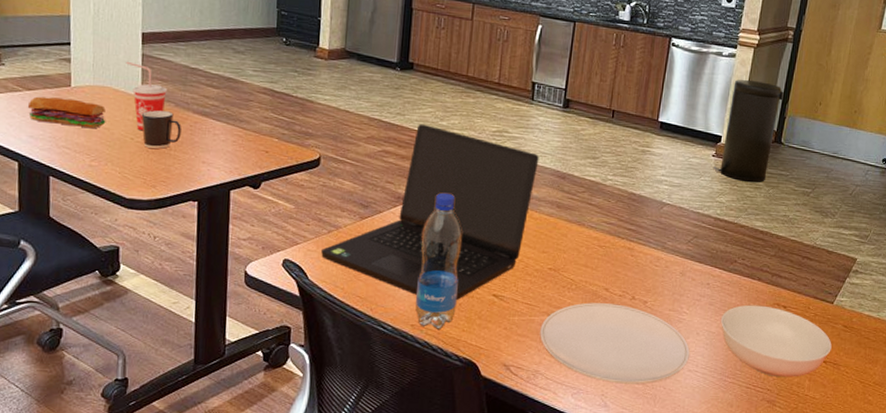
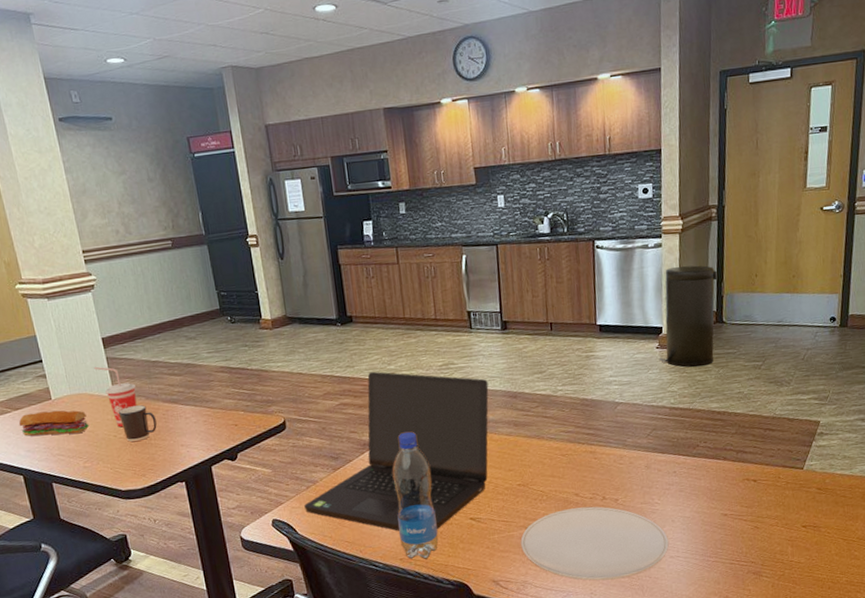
bowl: present [720,305,832,377] -> none [693,483,809,549]

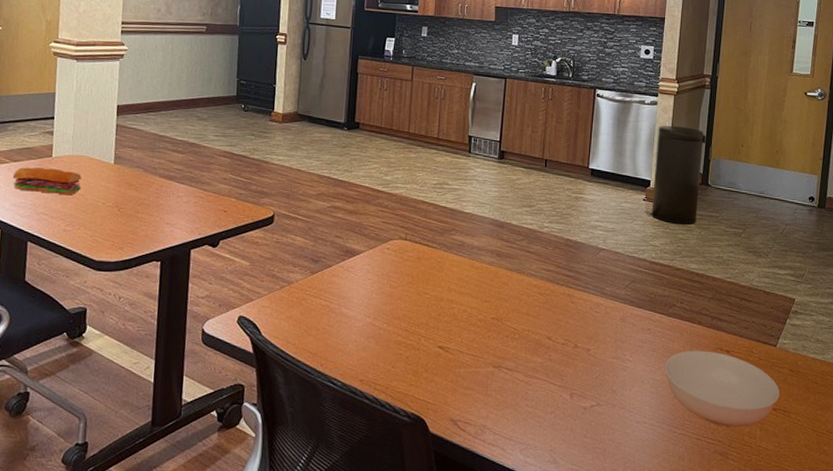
beverage cup: present [94,366,137,428] -> none [102,131,137,196]
mug: present [118,405,157,442] -> none [112,176,149,213]
laptop: present [304,371,489,531] -> none [274,179,478,353]
bottle: present [392,431,439,559] -> none [364,245,408,384]
plate: present [520,506,669,581] -> none [486,352,636,438]
bowl: none [693,483,809,549] -> present [664,350,780,427]

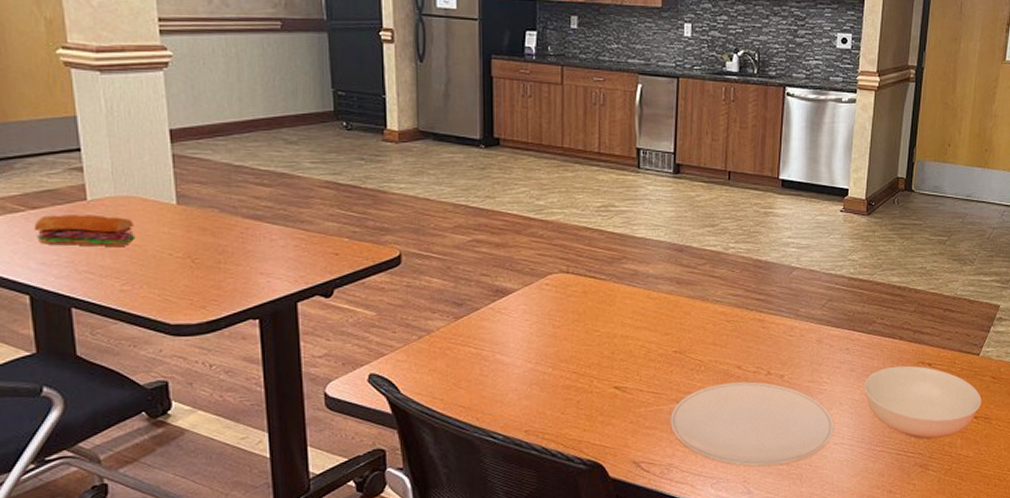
plate: none [486,352,636,438] -> present [670,381,834,467]
pedal bin: present [645,126,706,225] -> none [842,127,910,236]

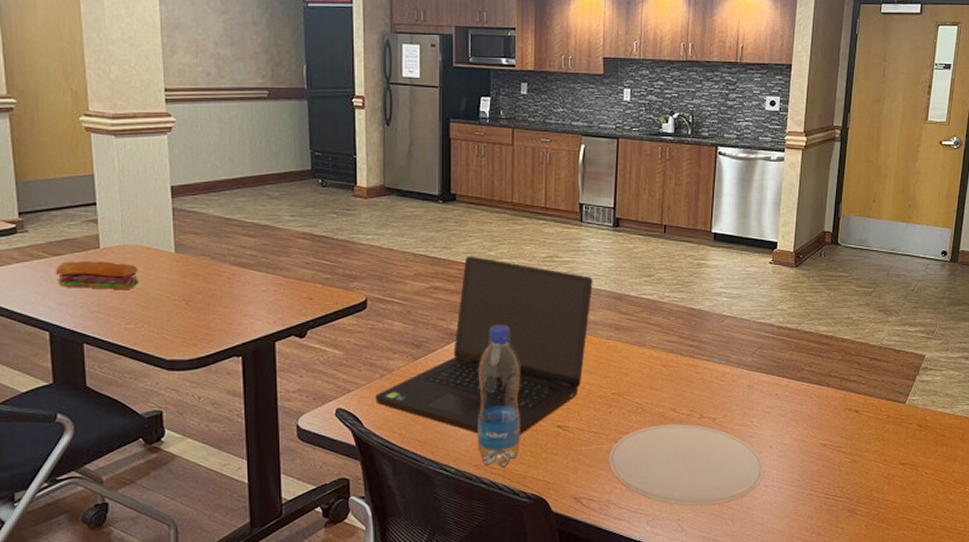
laptop: none [413,205,652,397] -> present [375,256,593,435]
bottle: none [527,280,575,432] -> present [478,325,521,467]
bowl: present [863,365,981,439] -> none [792,412,908,484]

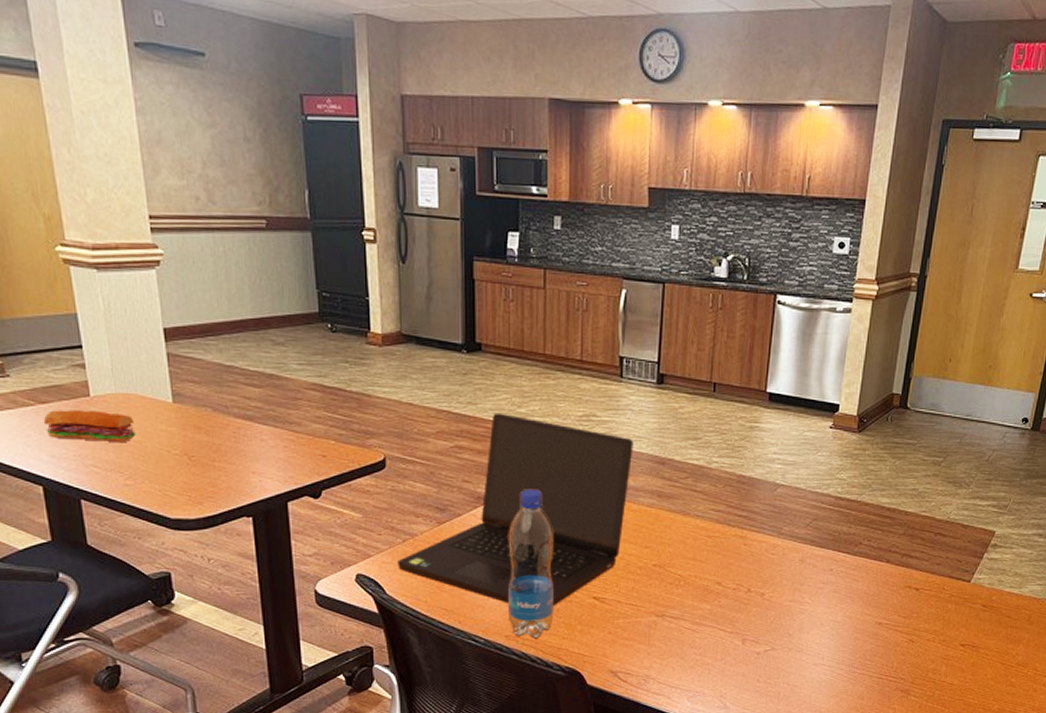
plate: present [609,424,764,506] -> none [648,598,814,683]

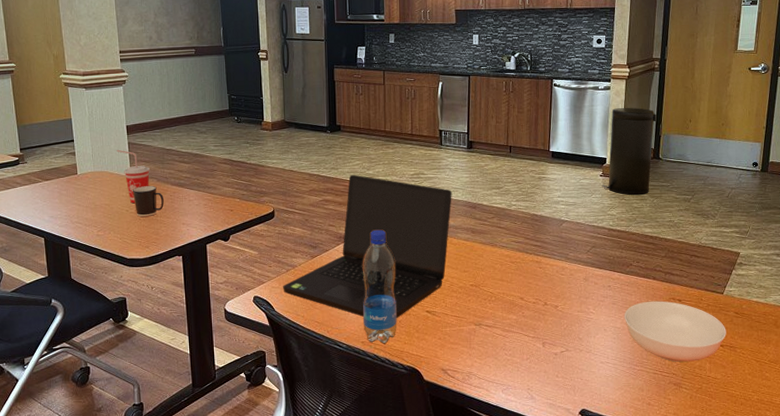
submarine sandwich: present [43,410,136,442] -> none [47,184,106,205]
beverage cup: none [149,362,201,442] -> present [117,149,150,204]
mug: none [175,417,224,462] -> present [132,186,164,217]
pedal bin: none [831,338,908,455] -> present [602,108,657,196]
bowl: none [846,589,970,664] -> present [624,301,726,362]

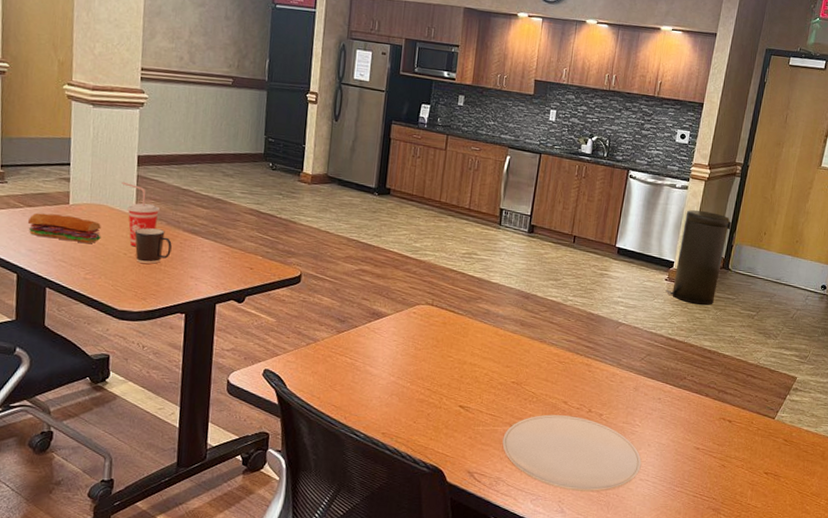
submarine sandwich: none [47,184,106,205] -> present [27,213,101,243]
laptop: present [283,174,452,318] -> none [299,245,505,410]
bottle: present [362,229,397,344] -> none [386,309,433,438]
plate: none [469,310,600,378] -> present [502,414,642,492]
bowl: present [624,301,726,362] -> none [670,419,773,487]

